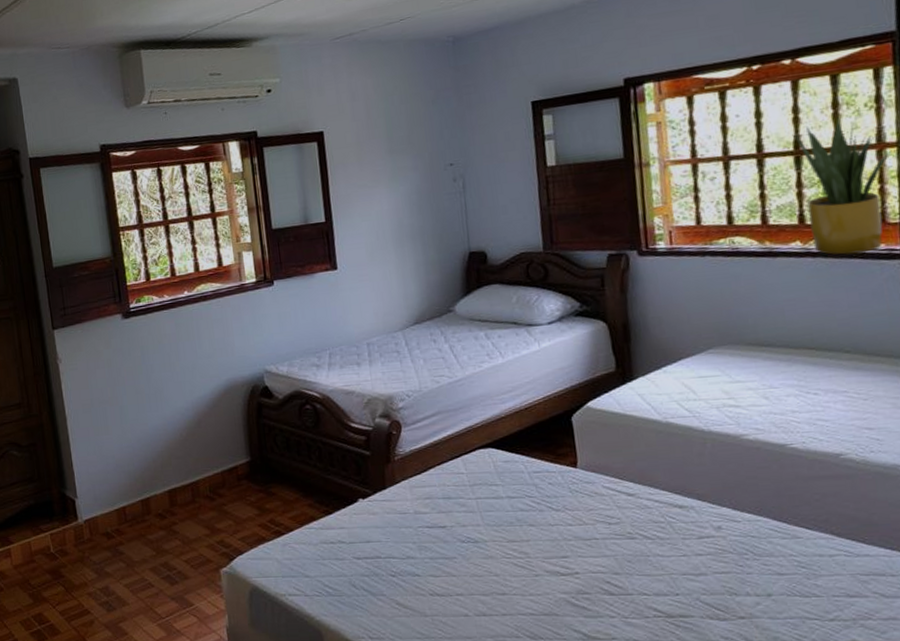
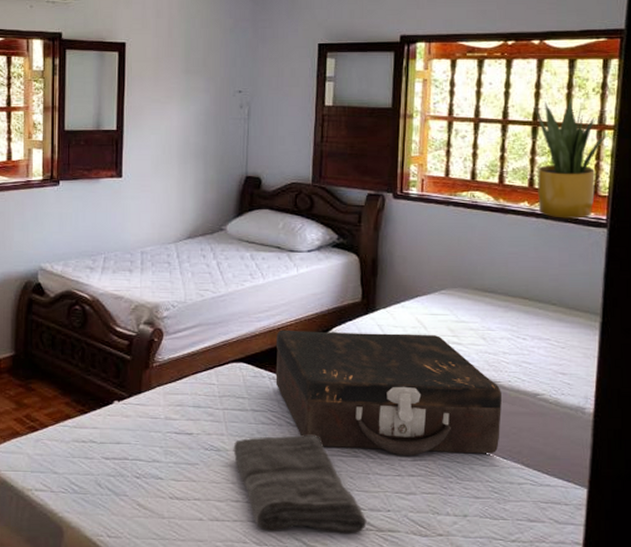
towel: none [492,518,654,624] -> present [233,434,367,533]
suitcase: none [524,399,800,534] -> present [275,329,501,456]

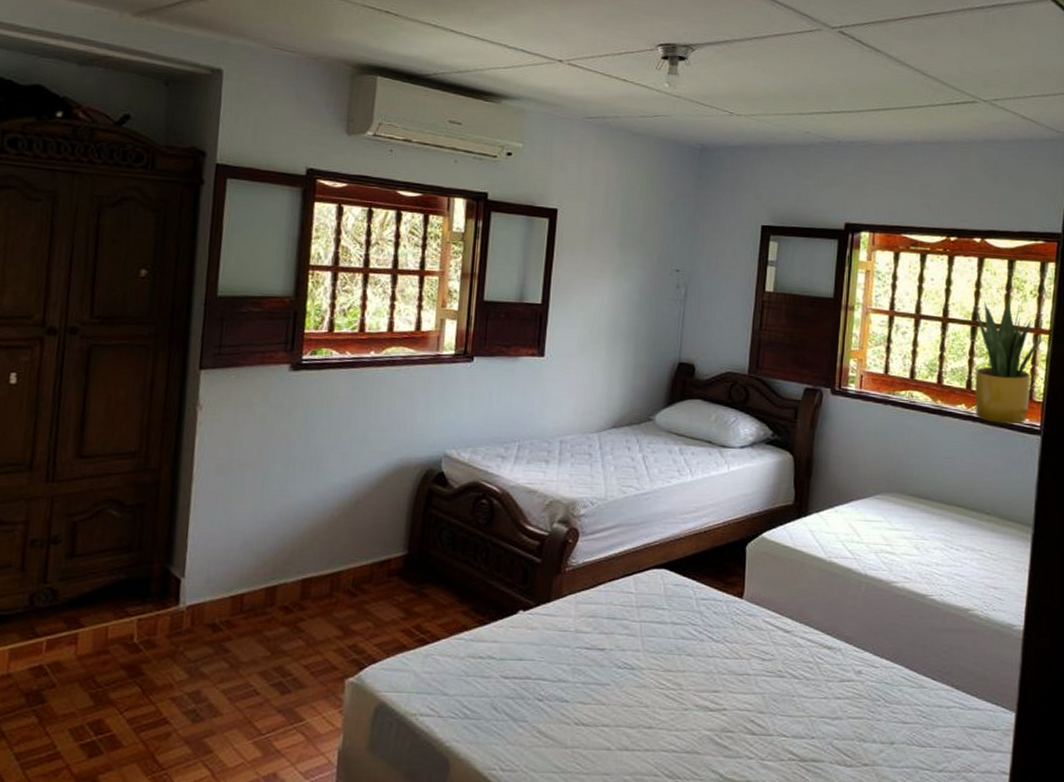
towel: present [233,434,367,533] -> none [648,651,789,764]
suitcase: present [275,329,501,456] -> none [699,533,933,677]

